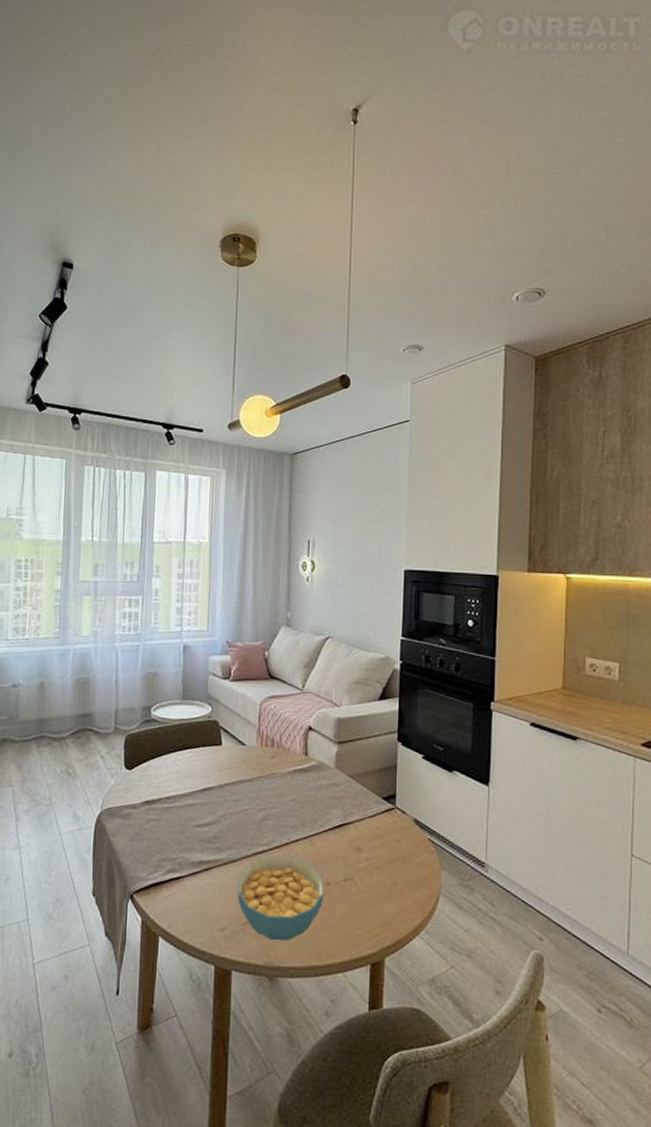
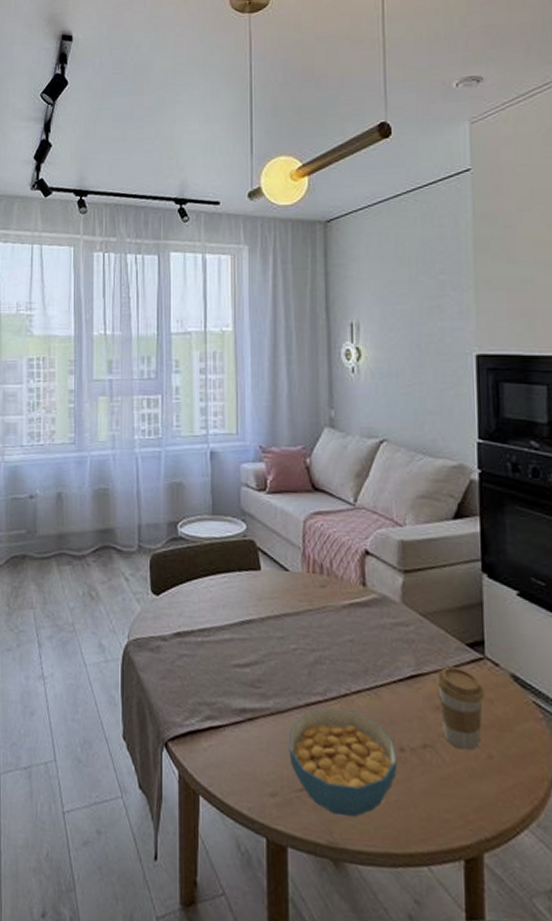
coffee cup: none [357,816,394,880] -> present [436,666,485,751]

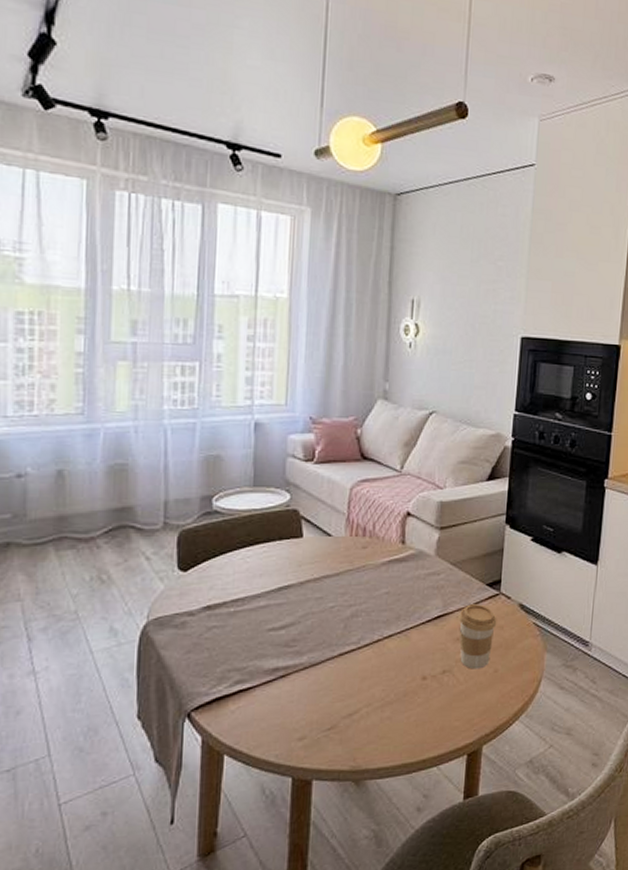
cereal bowl: present [288,708,398,817] -> none [319,653,420,744]

